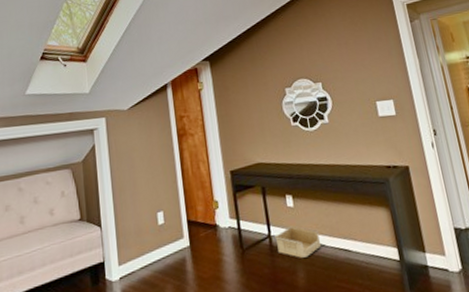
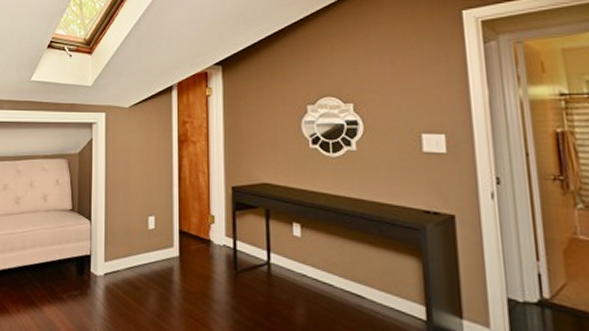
storage bin: present [275,226,322,258] -> none [274,257,329,294]

